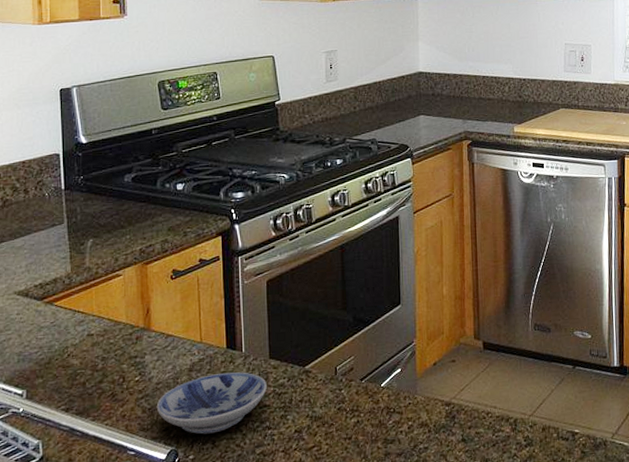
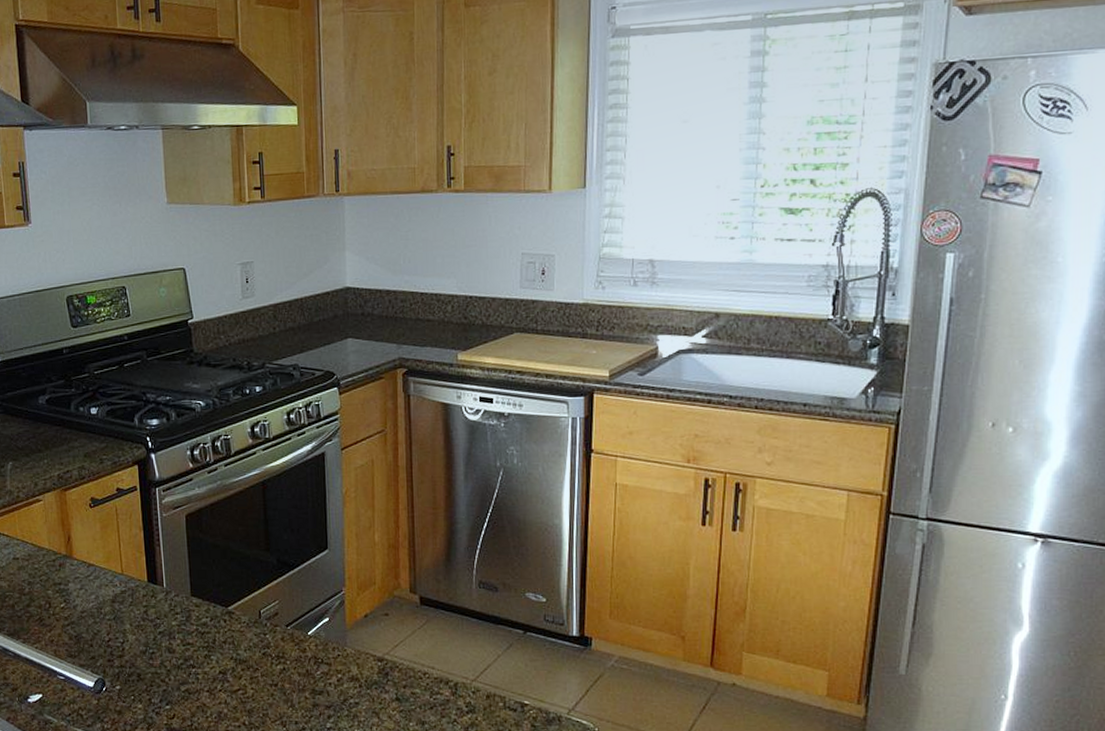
bowl: present [156,372,267,435] -> none [82,606,190,666]

